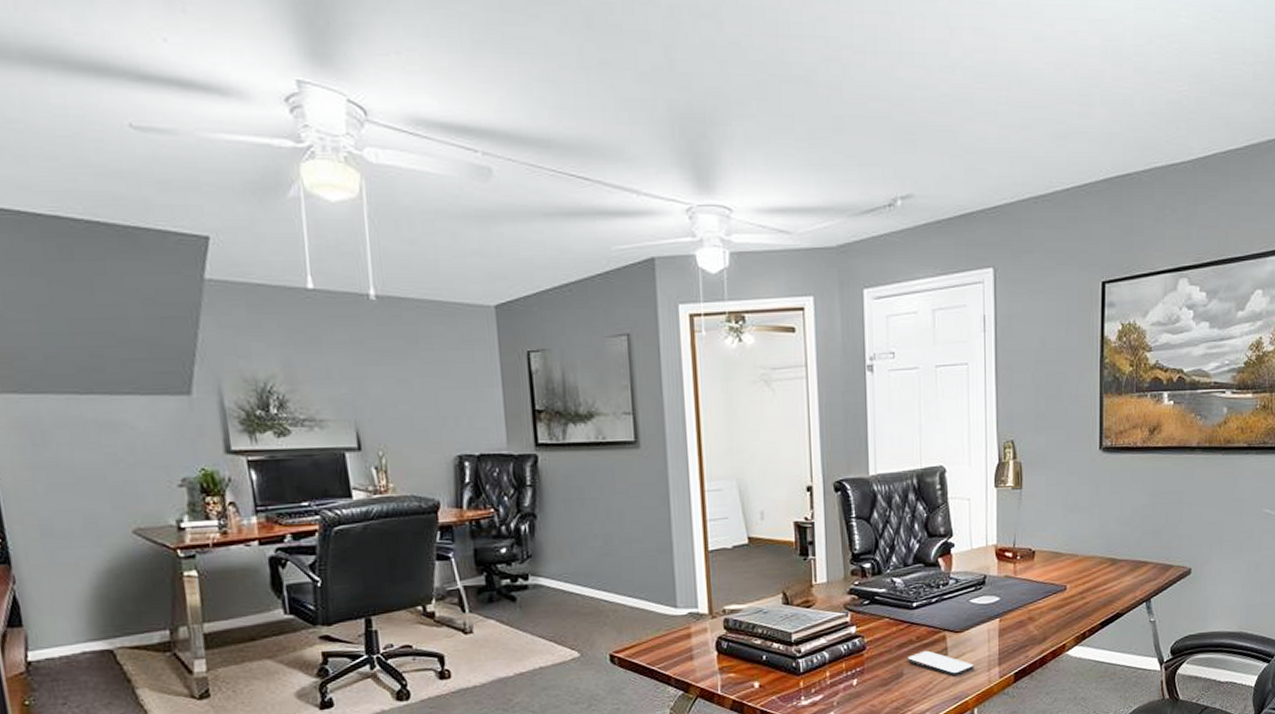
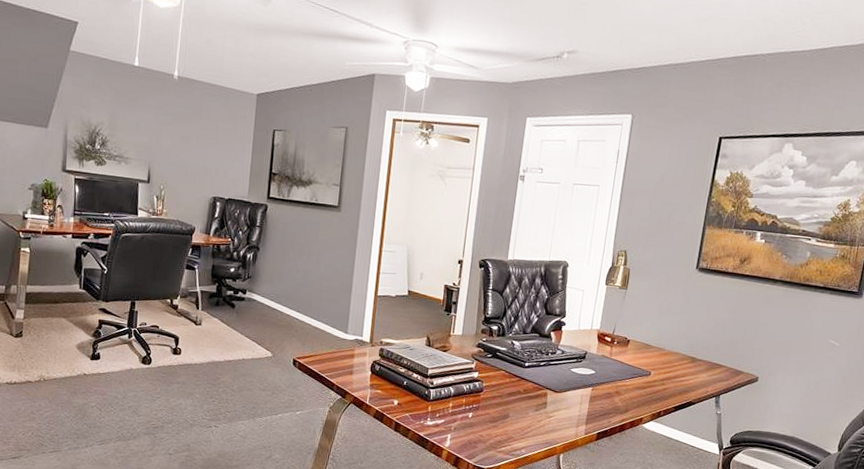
smartphone: present [907,650,975,677] -> none [514,401,566,426]

